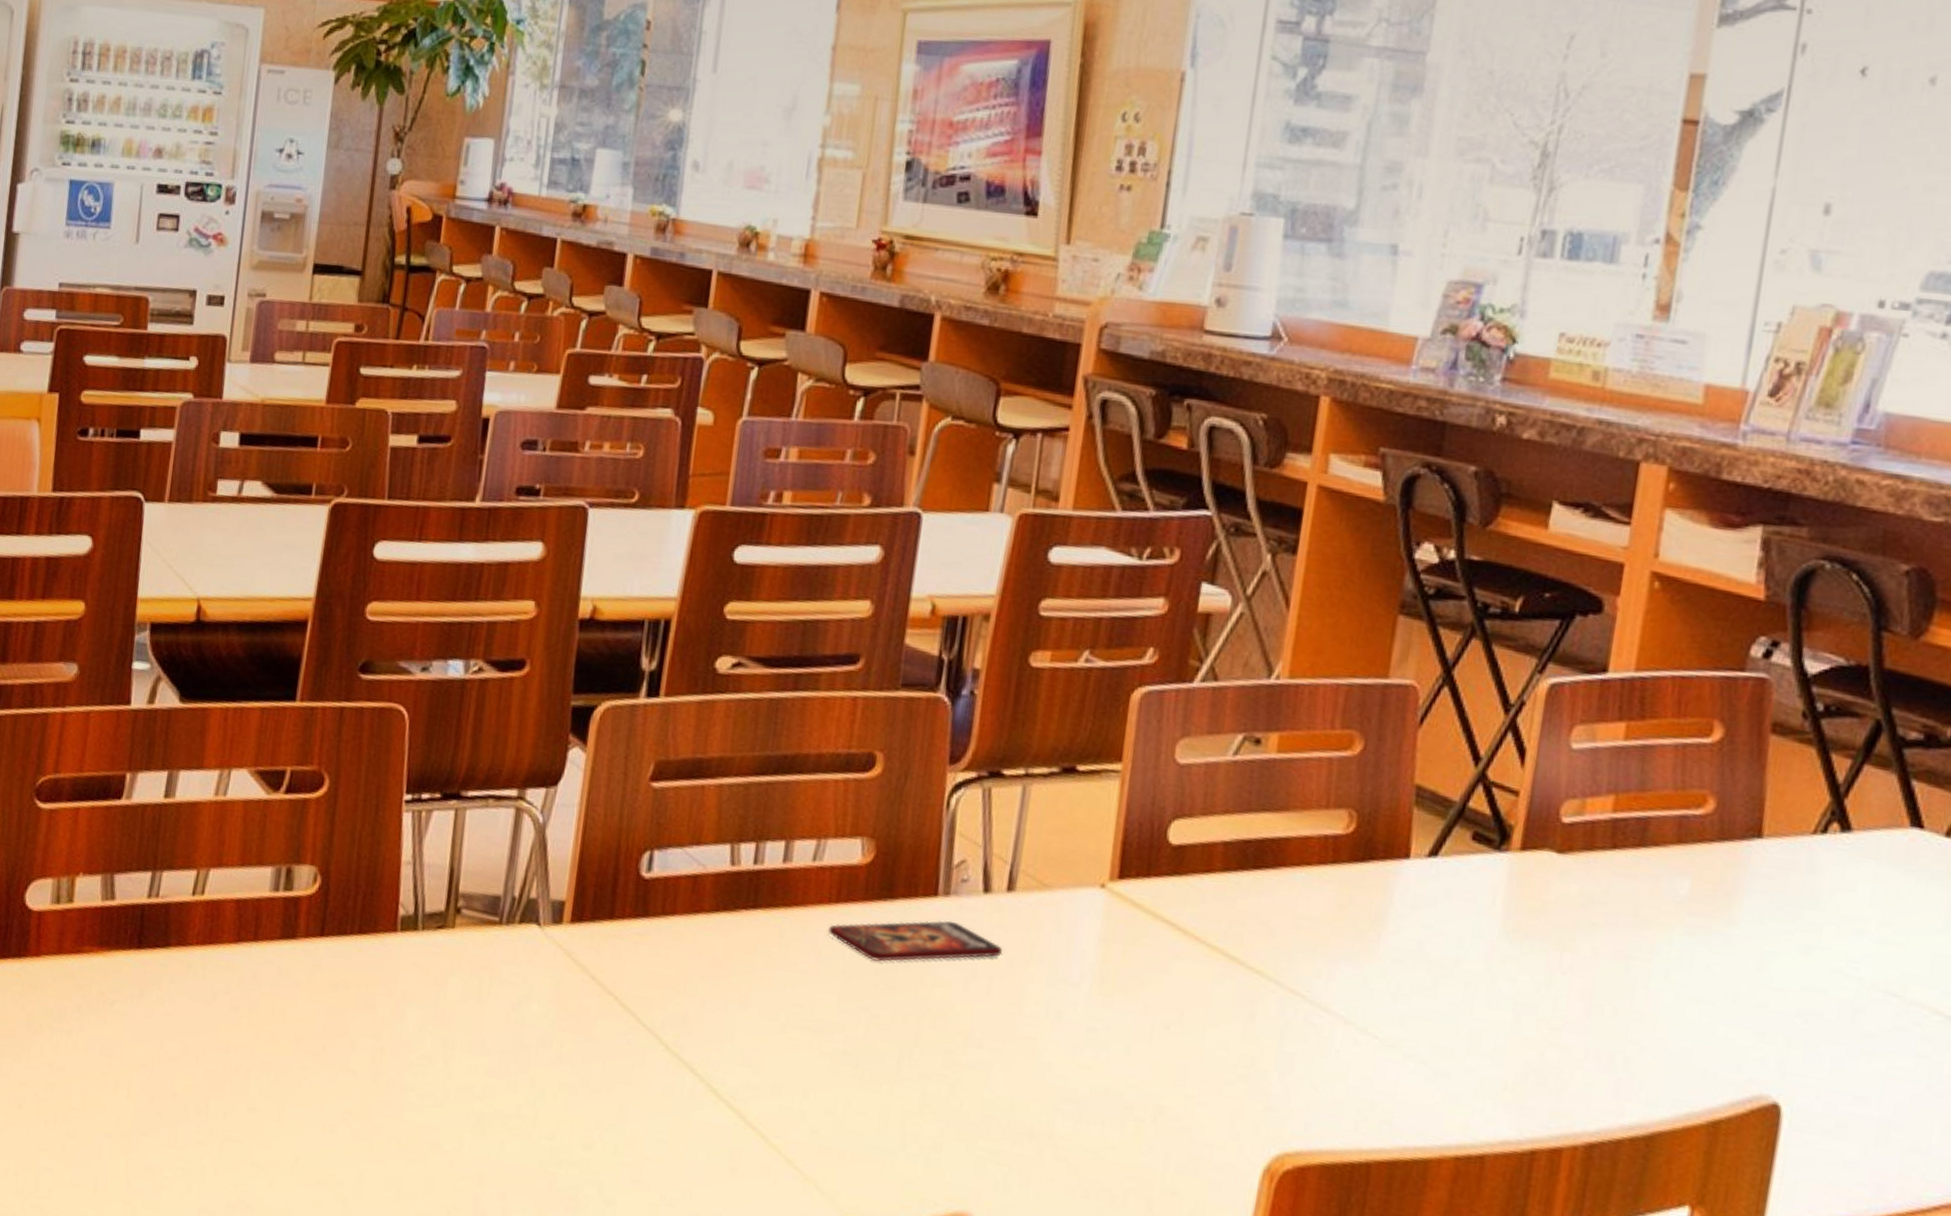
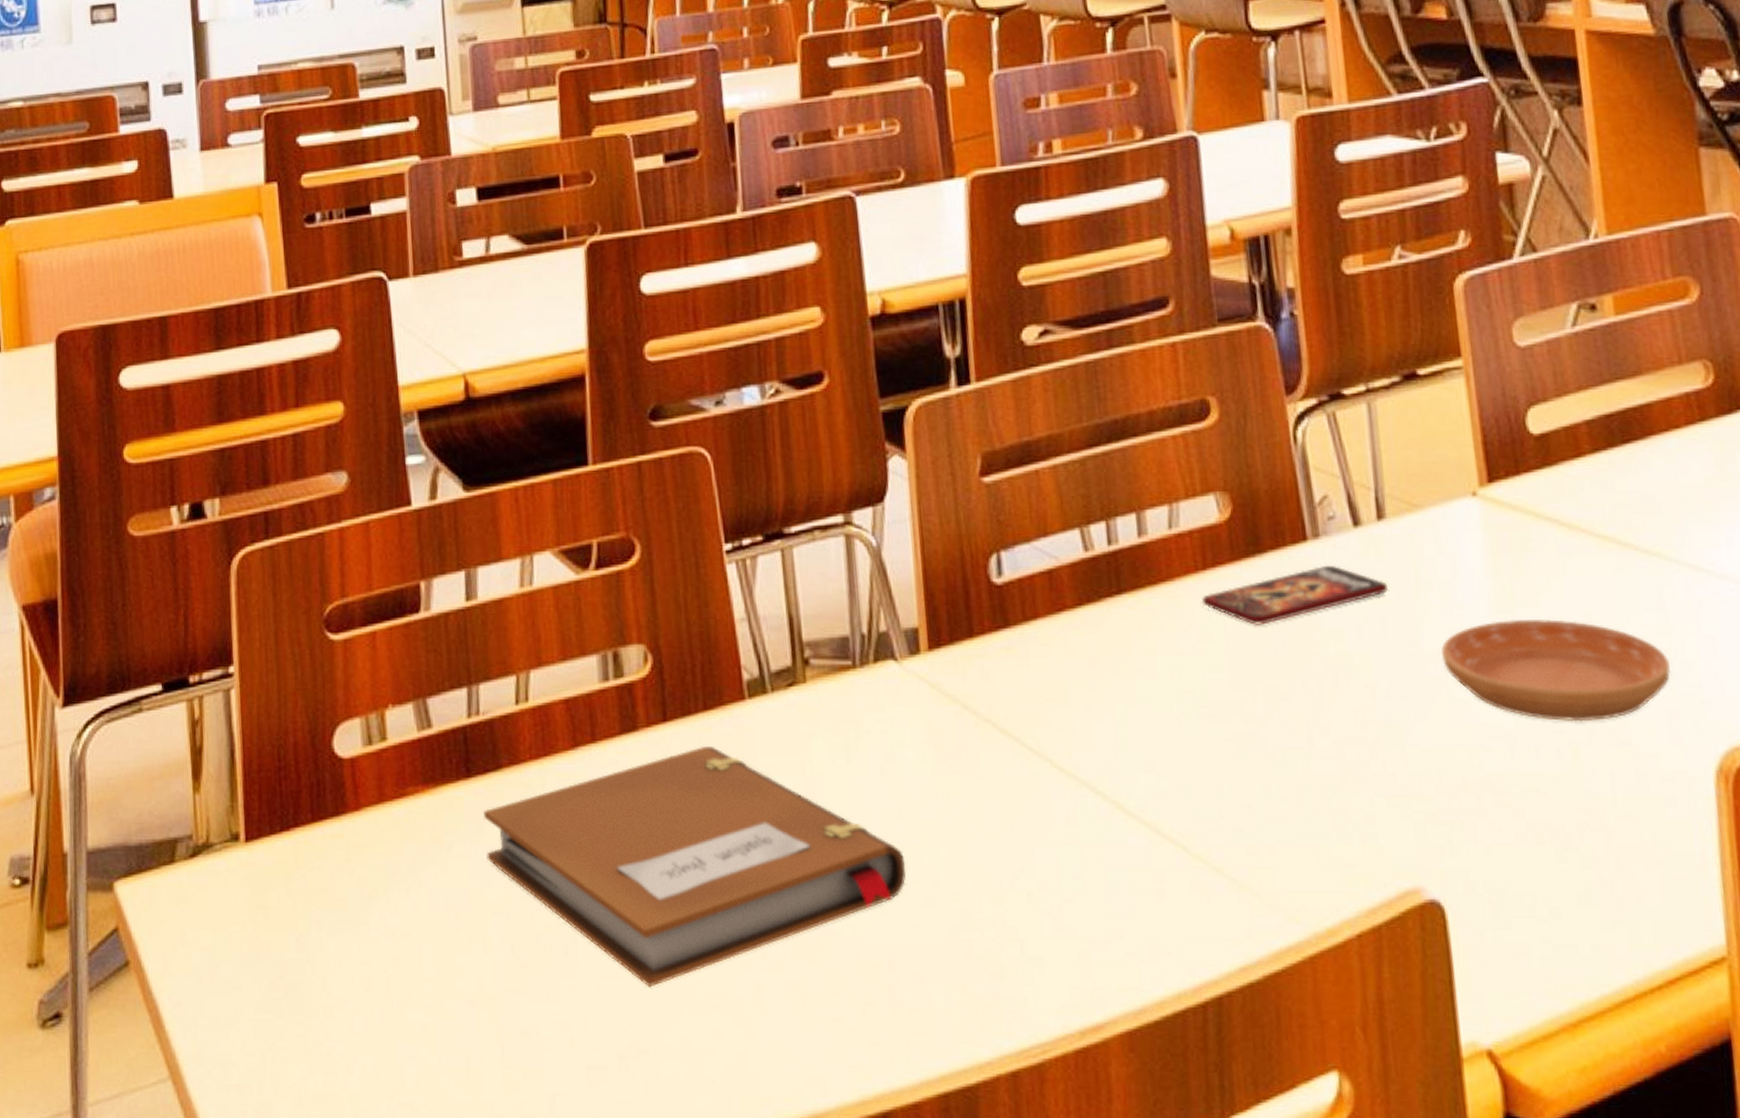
notebook: none [143,964,512,1156] -> present [484,745,907,987]
saucer: none [1037,1000,1246,1106] -> present [1441,619,1670,722]

